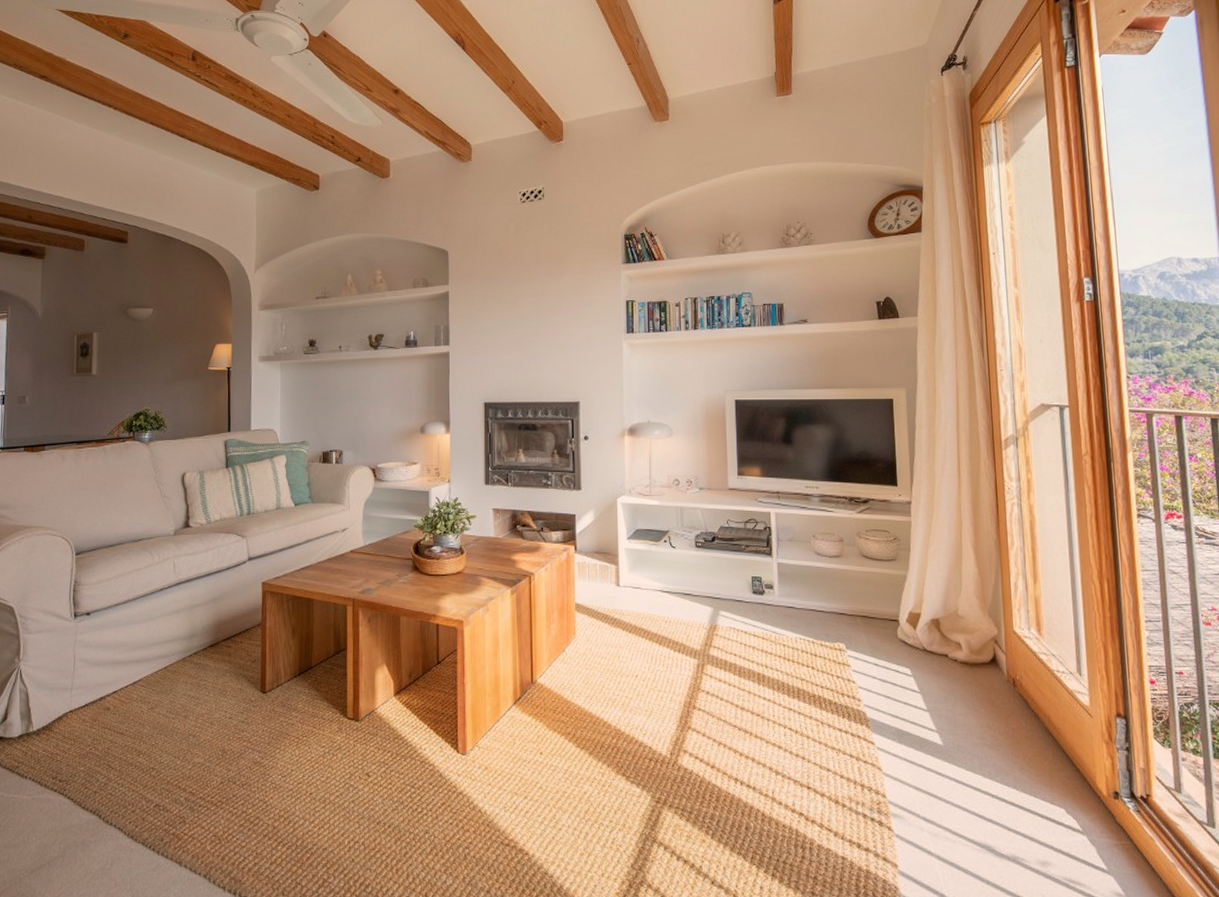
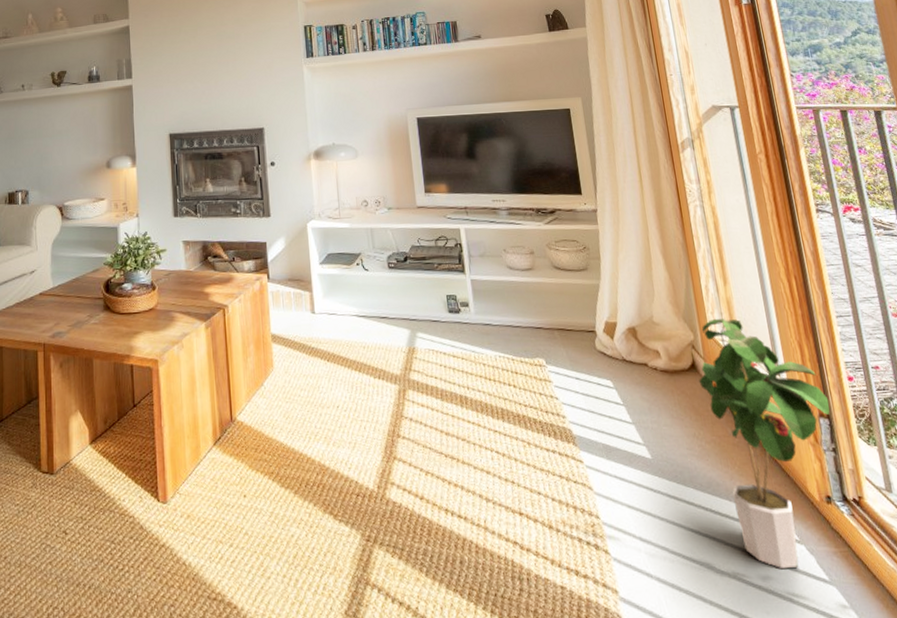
potted plant: none [998,616,1128,856] -> present [698,319,830,568]

